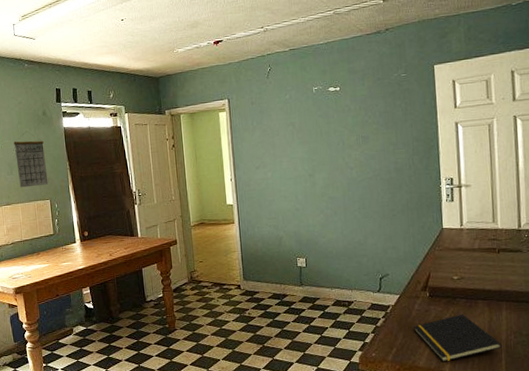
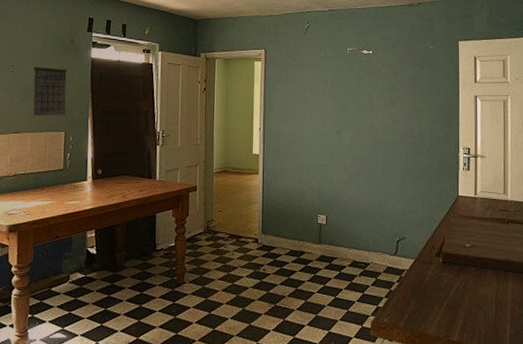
notepad: present [414,314,502,362] -> none [426,282,507,331]

